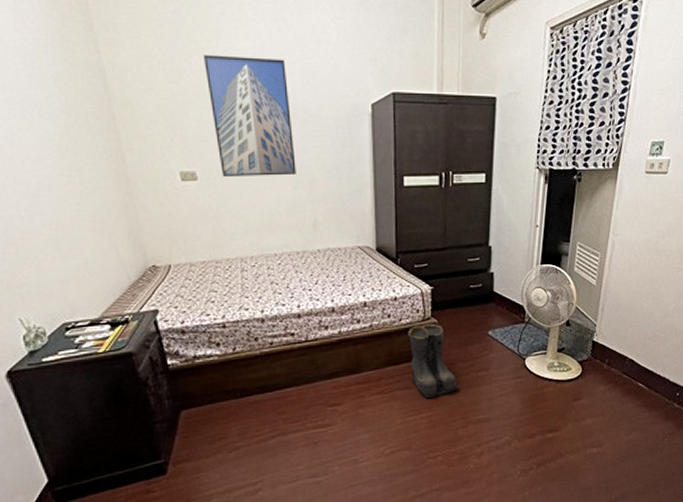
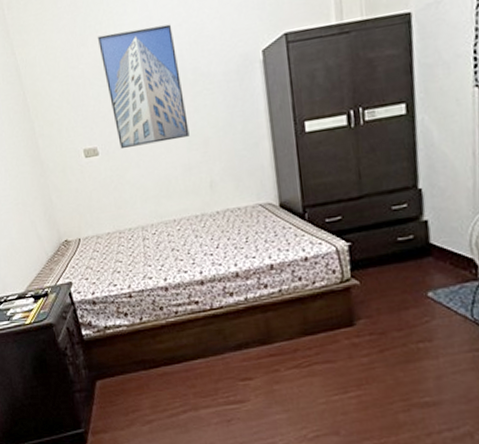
boots: present [407,323,461,398] -> none [323,285,397,375]

